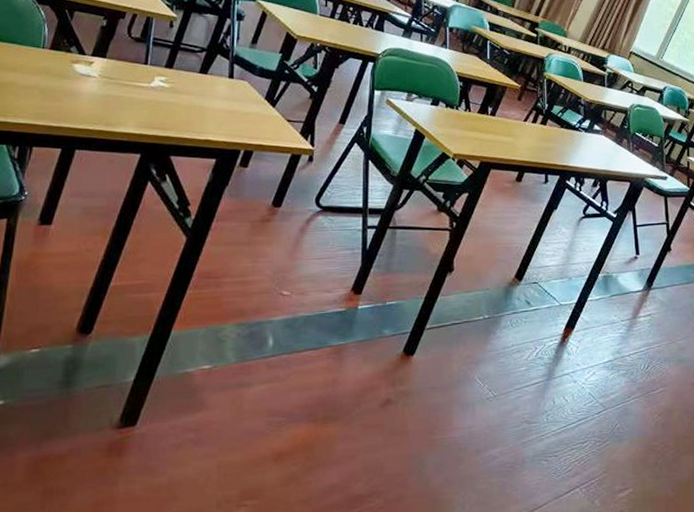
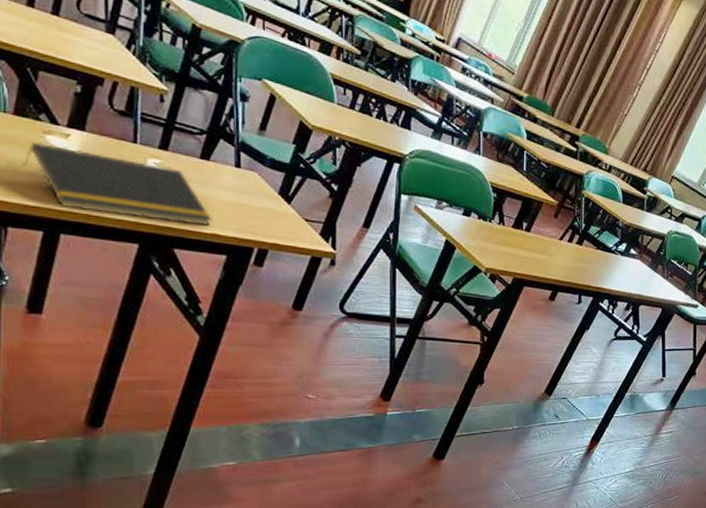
notepad: none [52,70,206,134] -> present [23,141,213,227]

